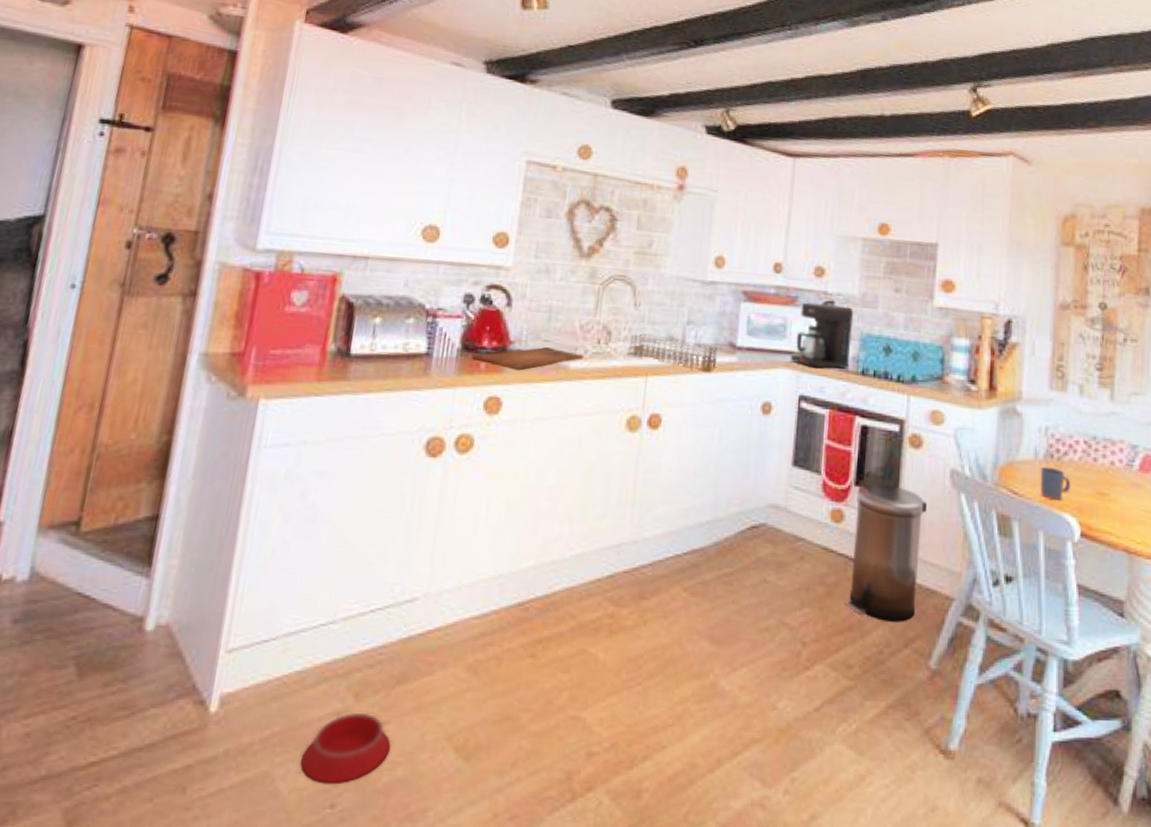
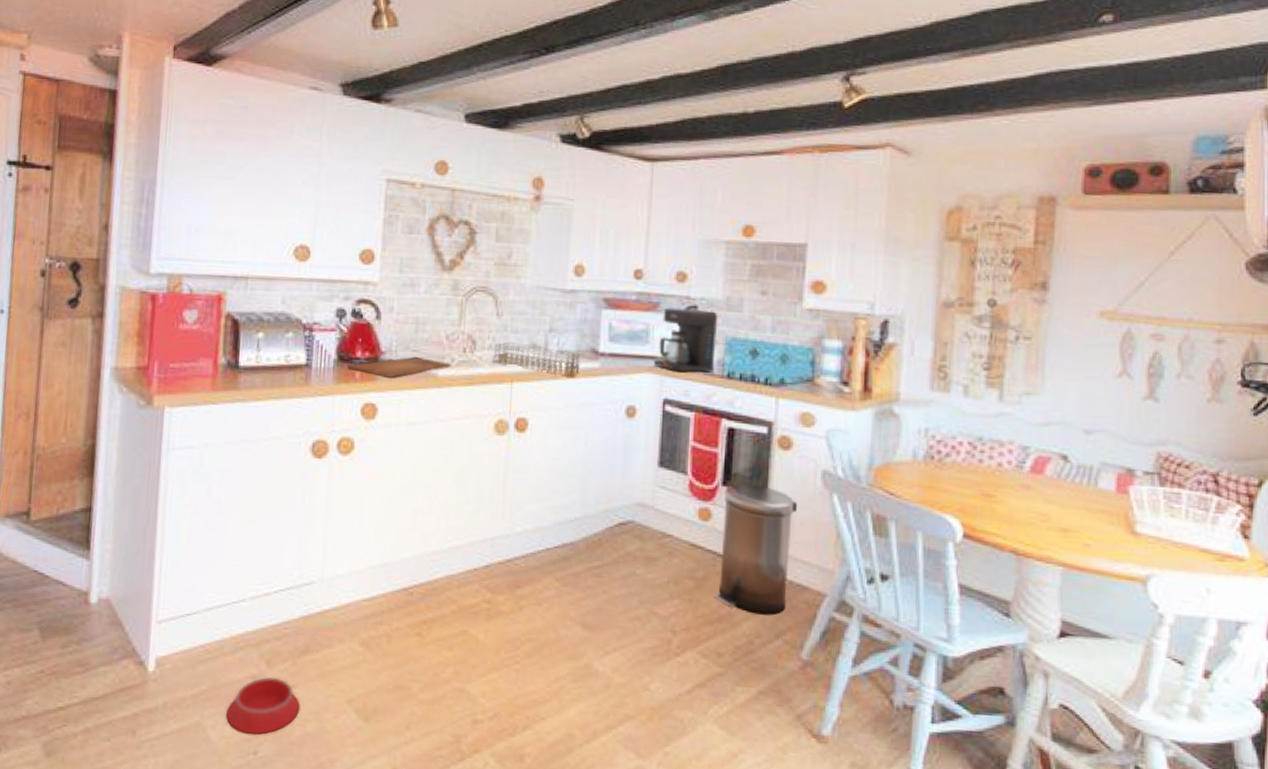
mug: present [1040,466,1071,501] -> none [919,467,953,502]

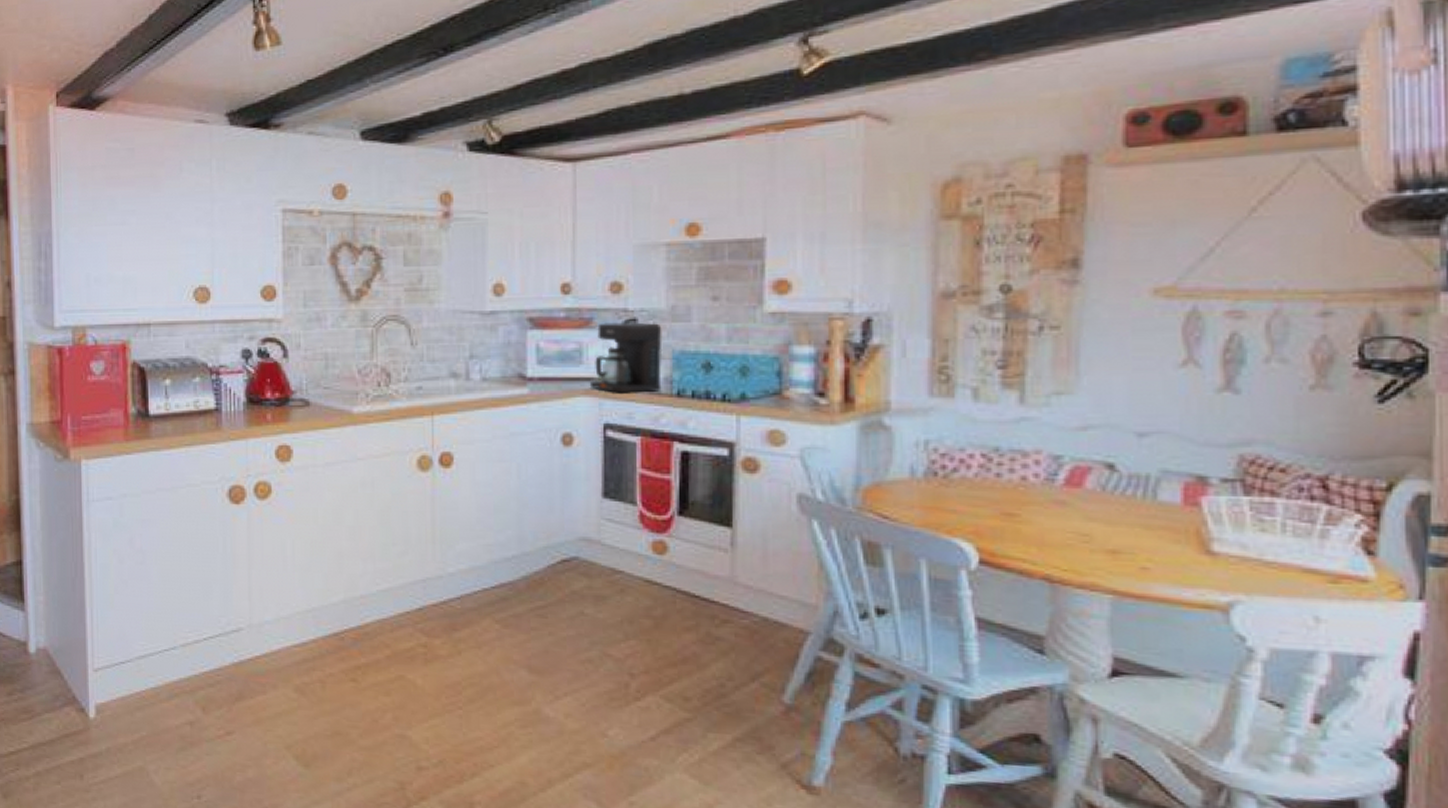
pet bowl: present [226,677,301,735] -> none [168,723,239,780]
cutting board: present [348,357,452,378] -> none [258,395,366,418]
dish rack: present [493,342,580,377] -> none [410,373,506,406]
pedal bin: present [714,483,797,615] -> none [675,512,769,656]

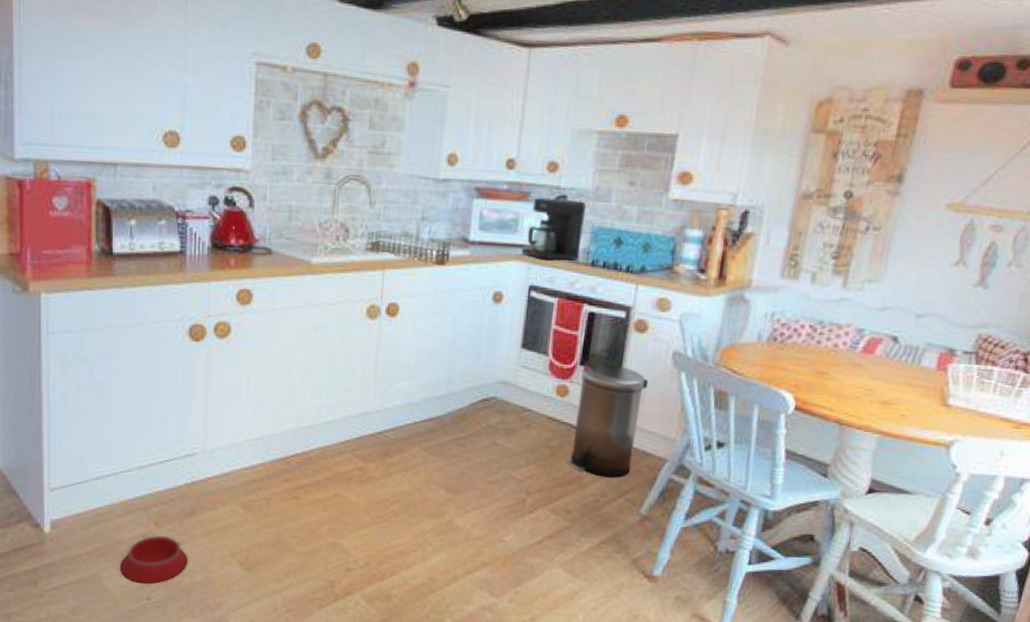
pet bowl: none [168,723,239,780] -> present [120,535,188,584]
dish rack: none [410,373,506,406] -> present [365,230,451,265]
pedal bin: none [675,512,769,656] -> present [566,363,648,478]

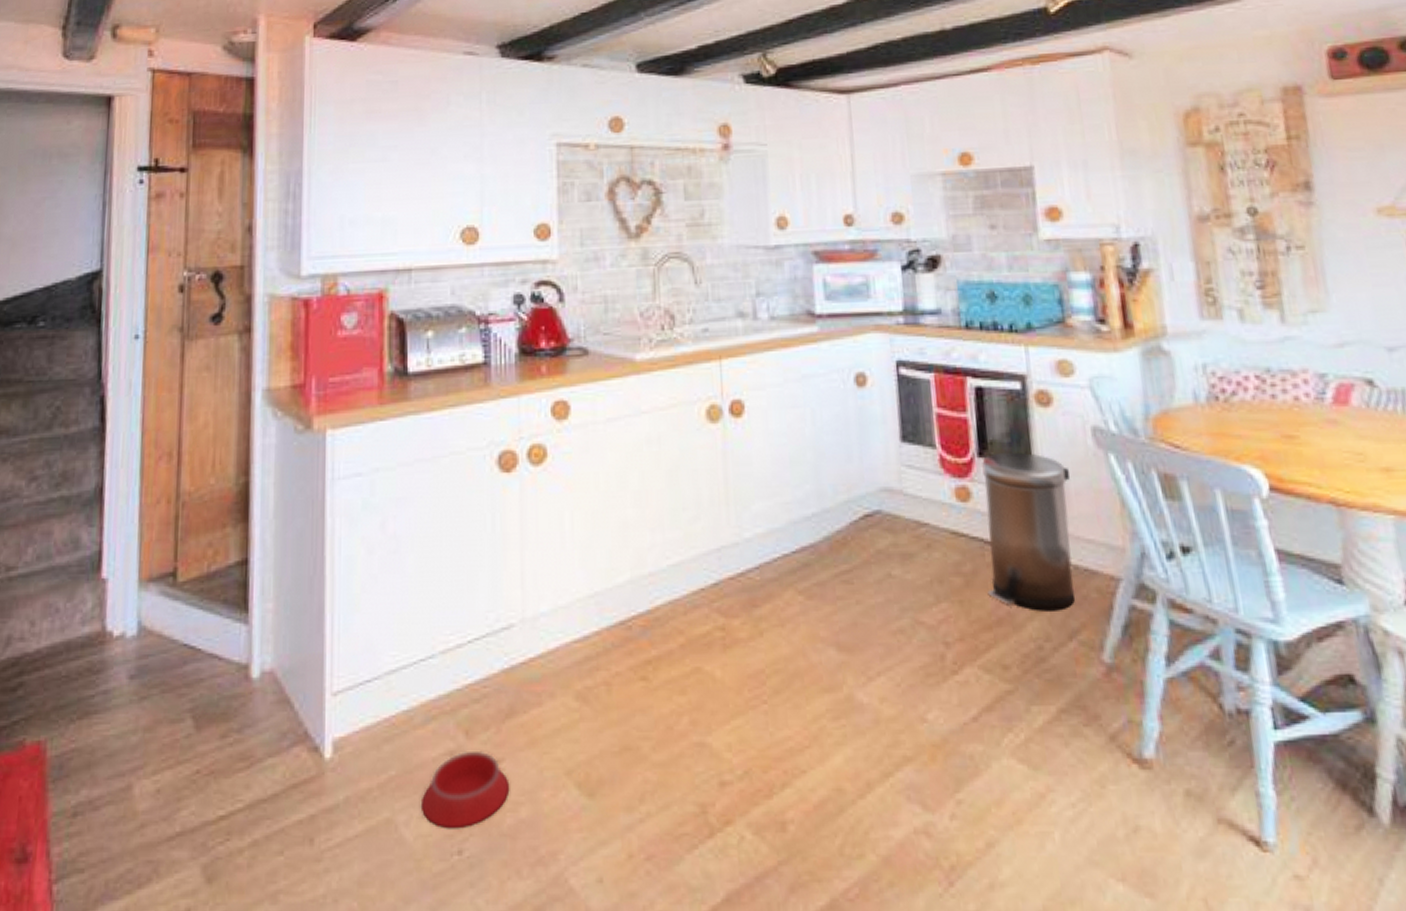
dish rack: present [365,230,451,265] -> none [696,313,796,346]
coffee maker: present [521,197,586,261] -> none [878,253,950,328]

